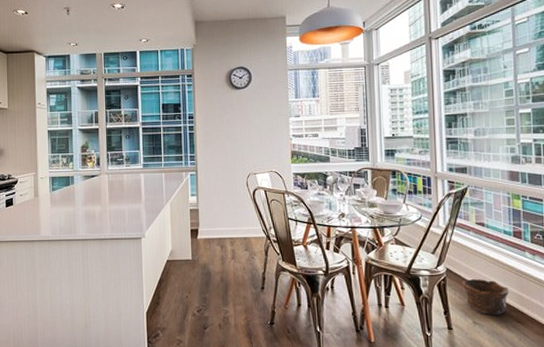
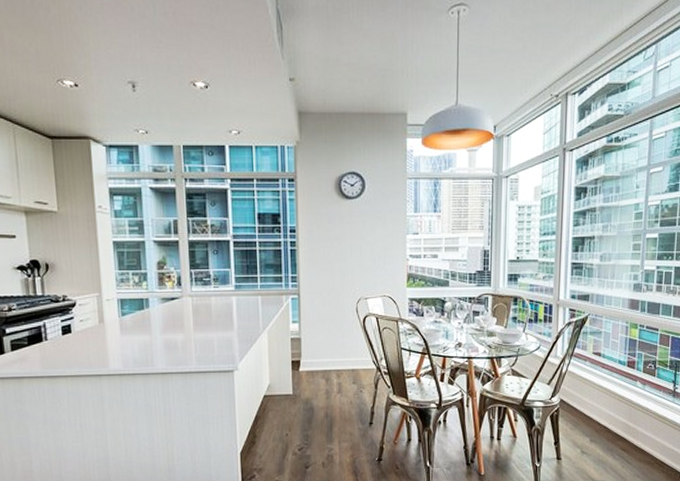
clay pot: present [463,279,510,315] -> none [575,409,618,444]

